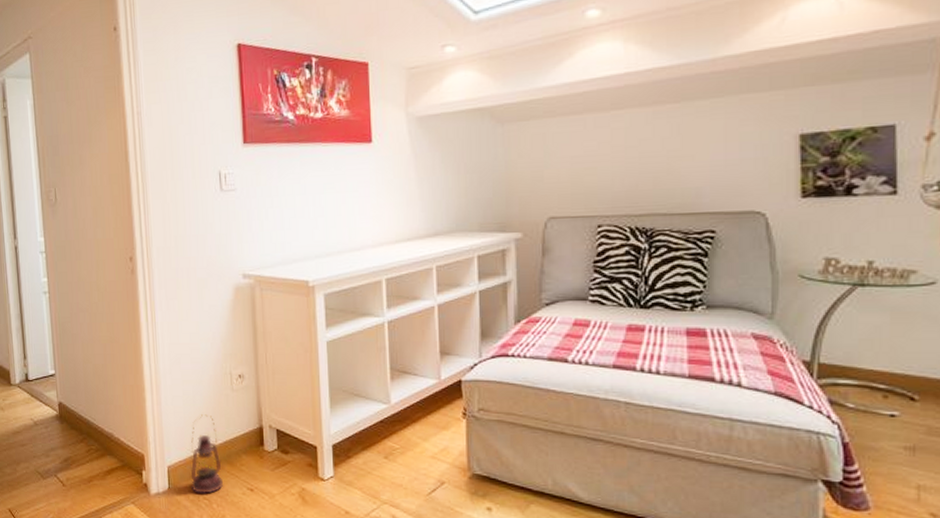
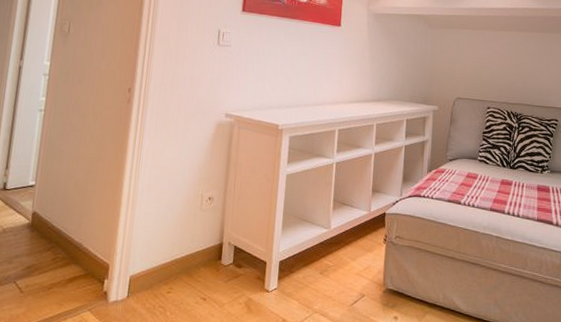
lantern: present [190,414,223,494] -> none [149,230,181,303]

